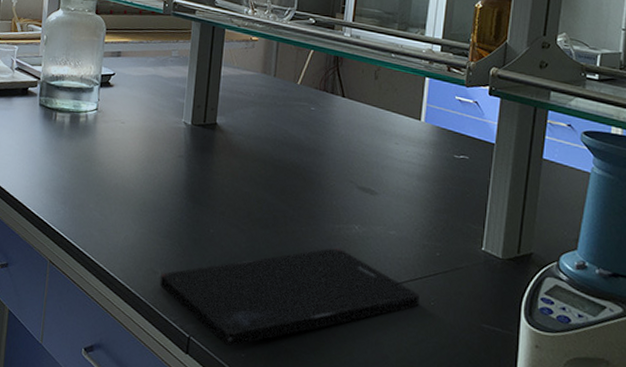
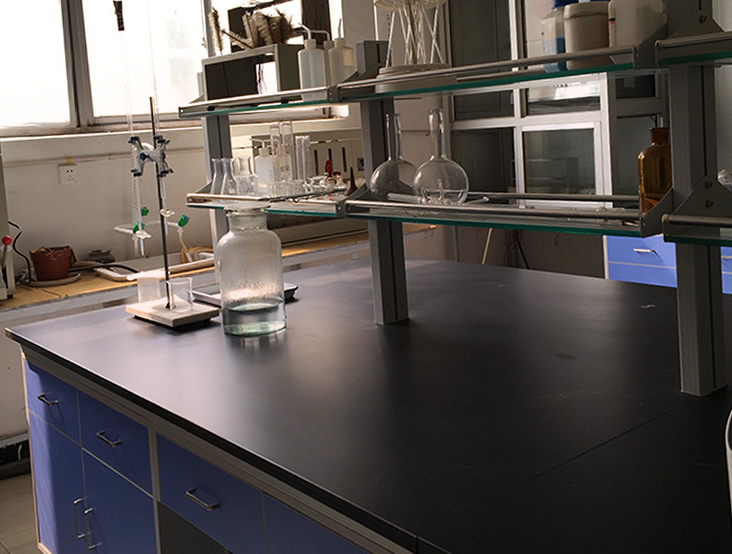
smartphone: present [160,247,420,347] -> none [378,418,632,538]

